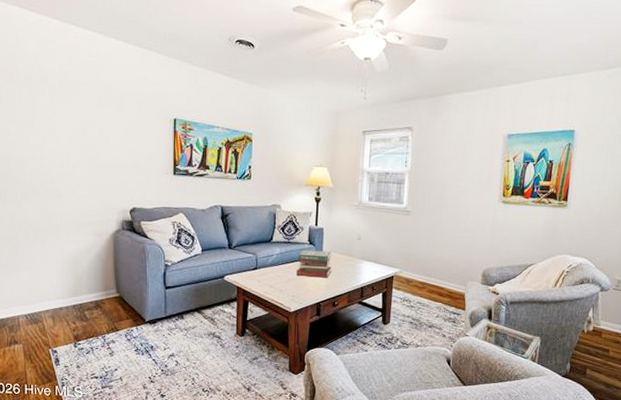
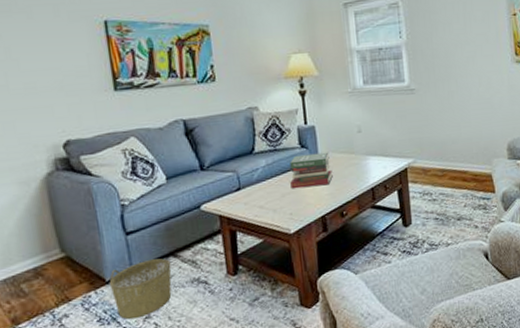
basket: none [147,311,195,355] -> present [109,258,172,320]

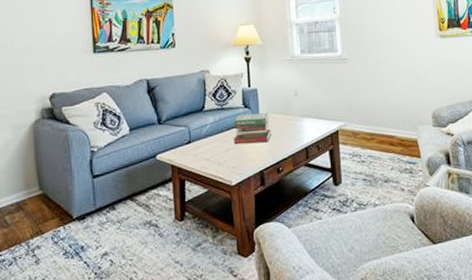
basket: present [109,258,172,320] -> none [75,201,128,255]

